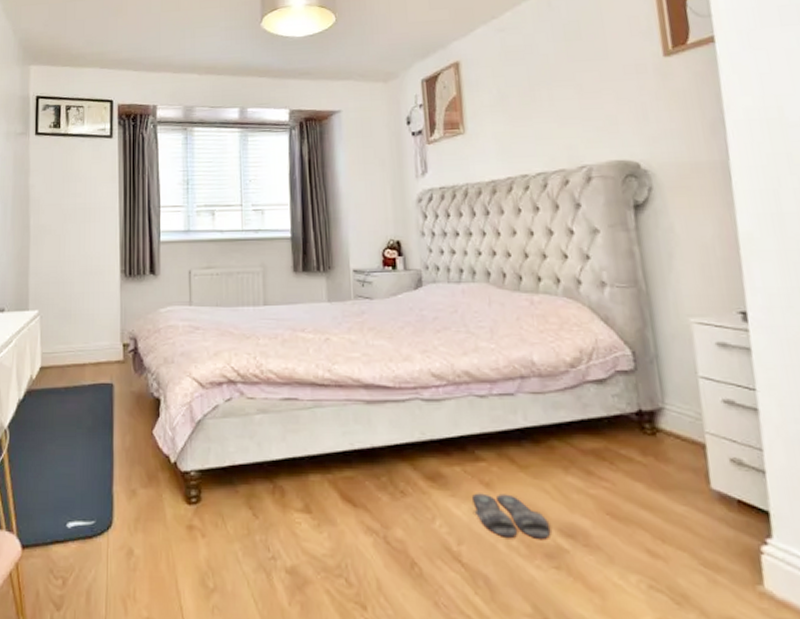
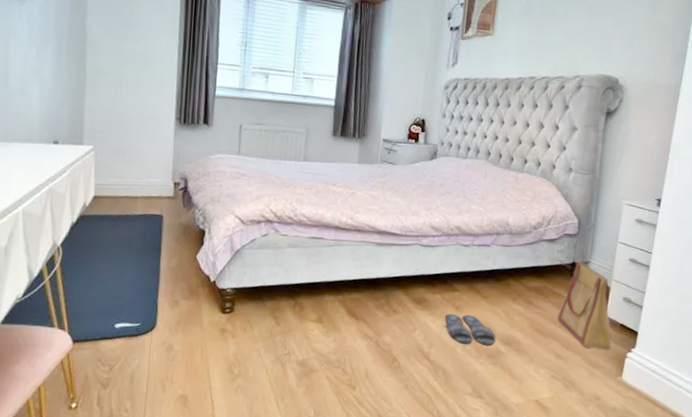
shopping bag: none [633,408,733,541] -> present [556,261,612,349]

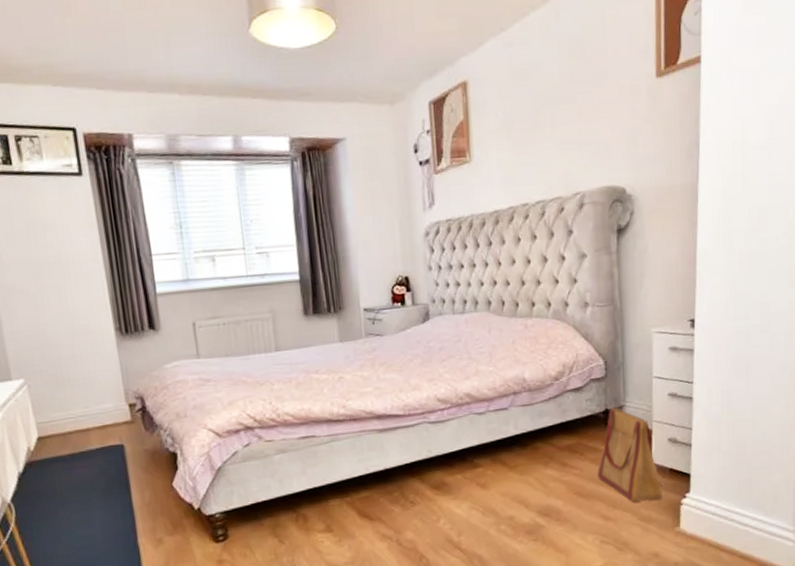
slippers: present [444,313,496,346] -> none [471,490,532,525]

